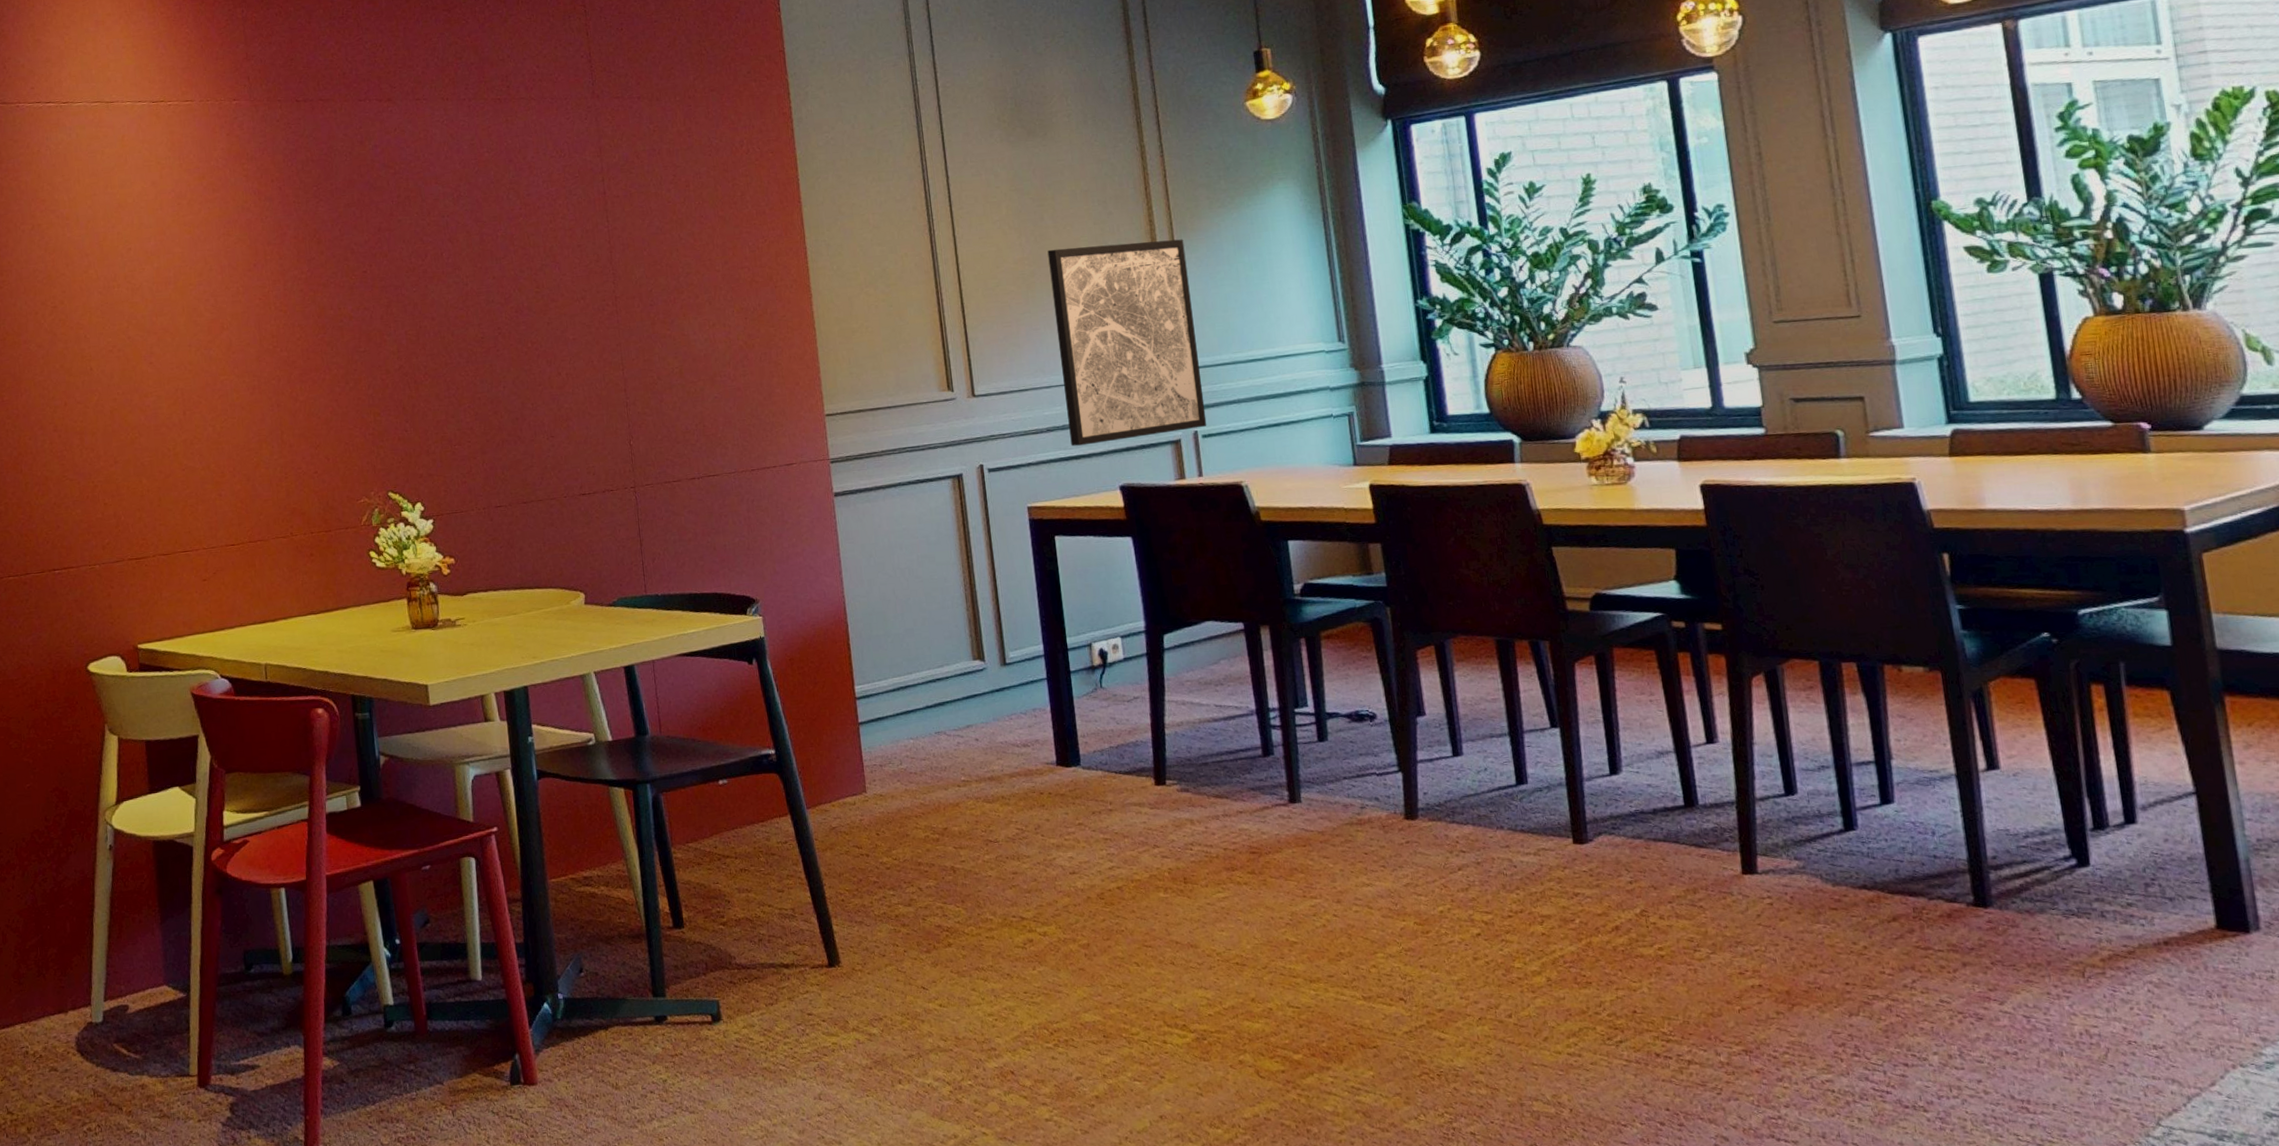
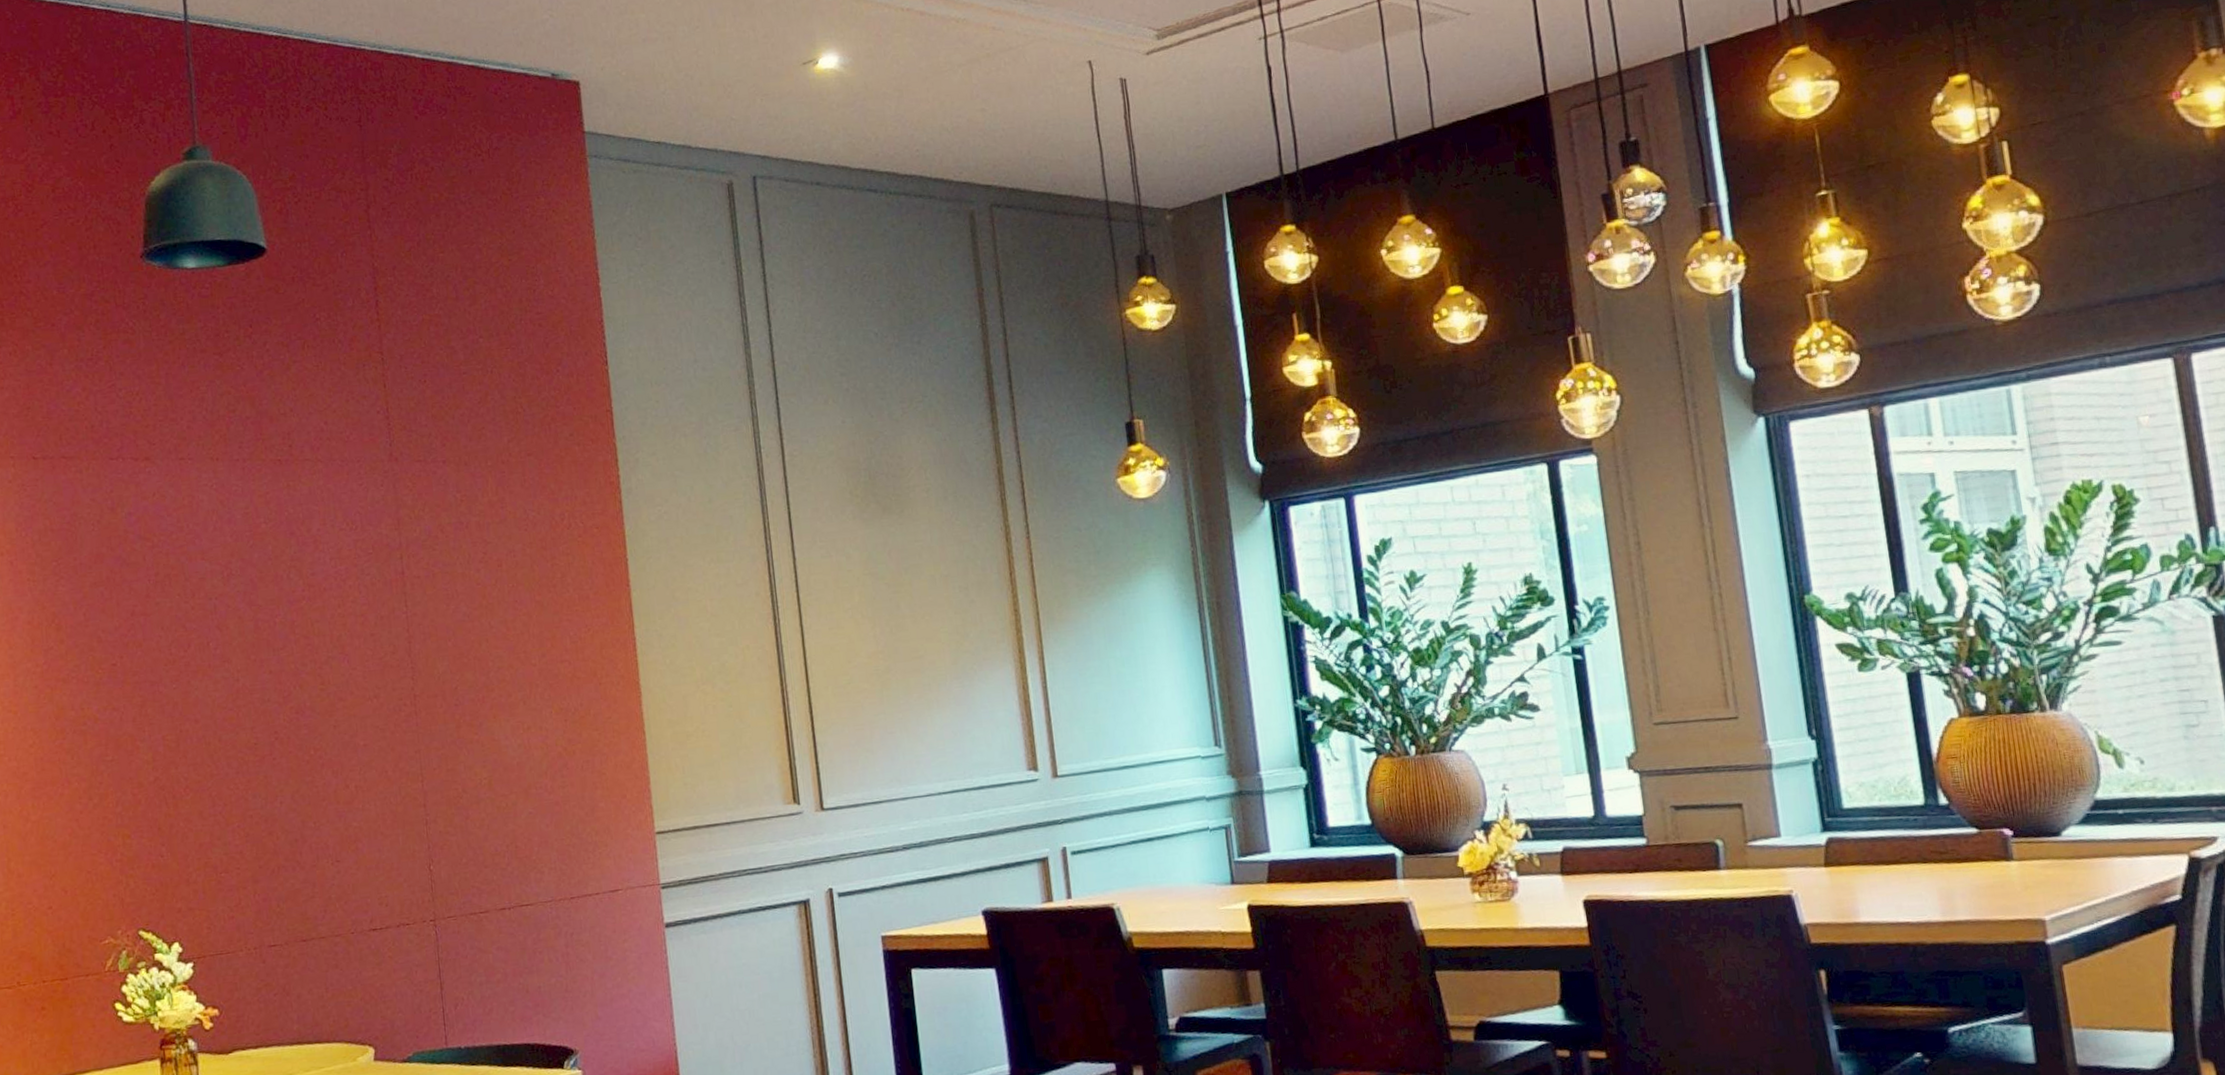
wall art: present [1047,239,1207,447] -> none [904,631,1076,866]

